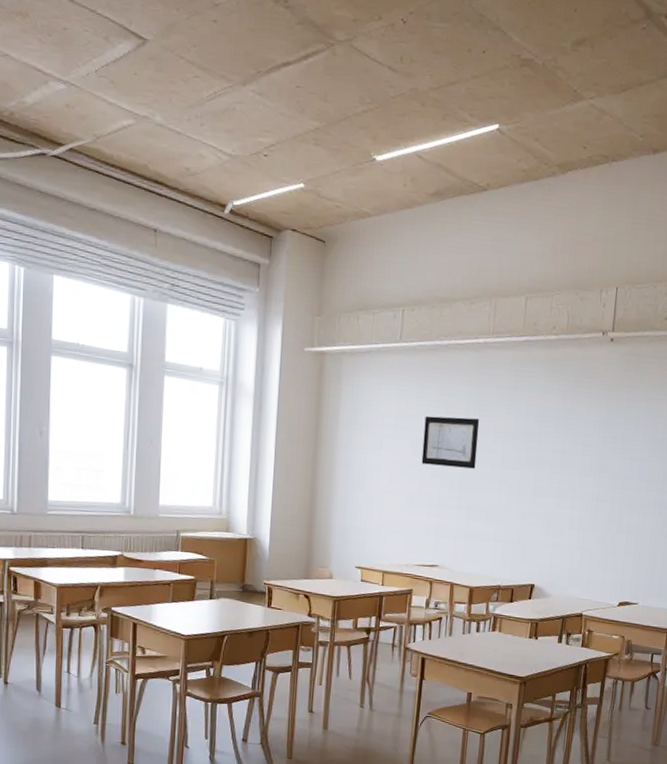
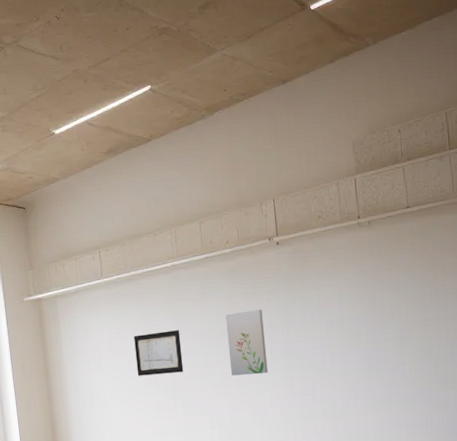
wall art: none [530,410,579,489] -> present [225,309,268,376]

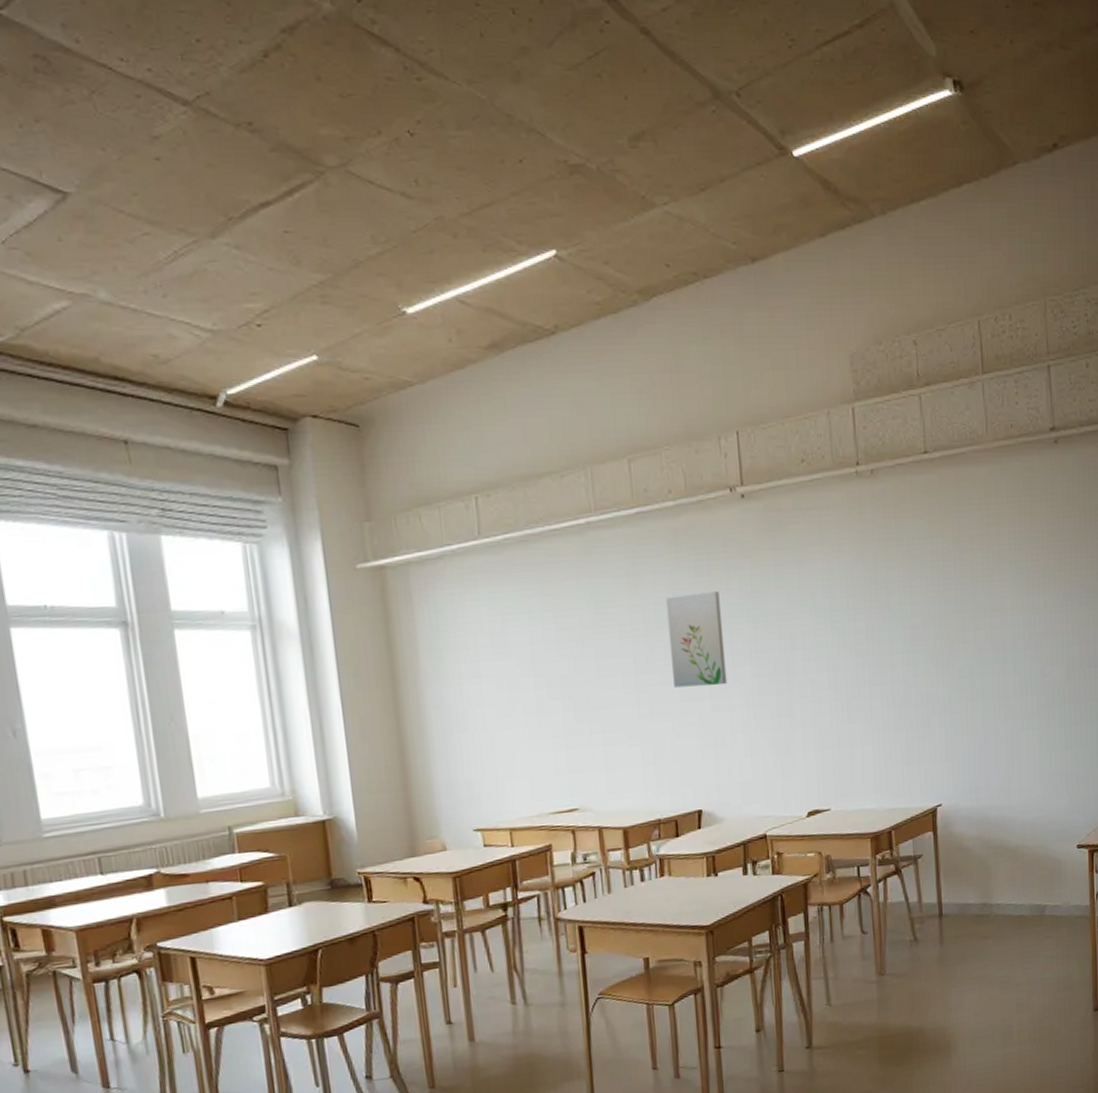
wall art: present [134,330,184,376] -> none [528,619,604,687]

